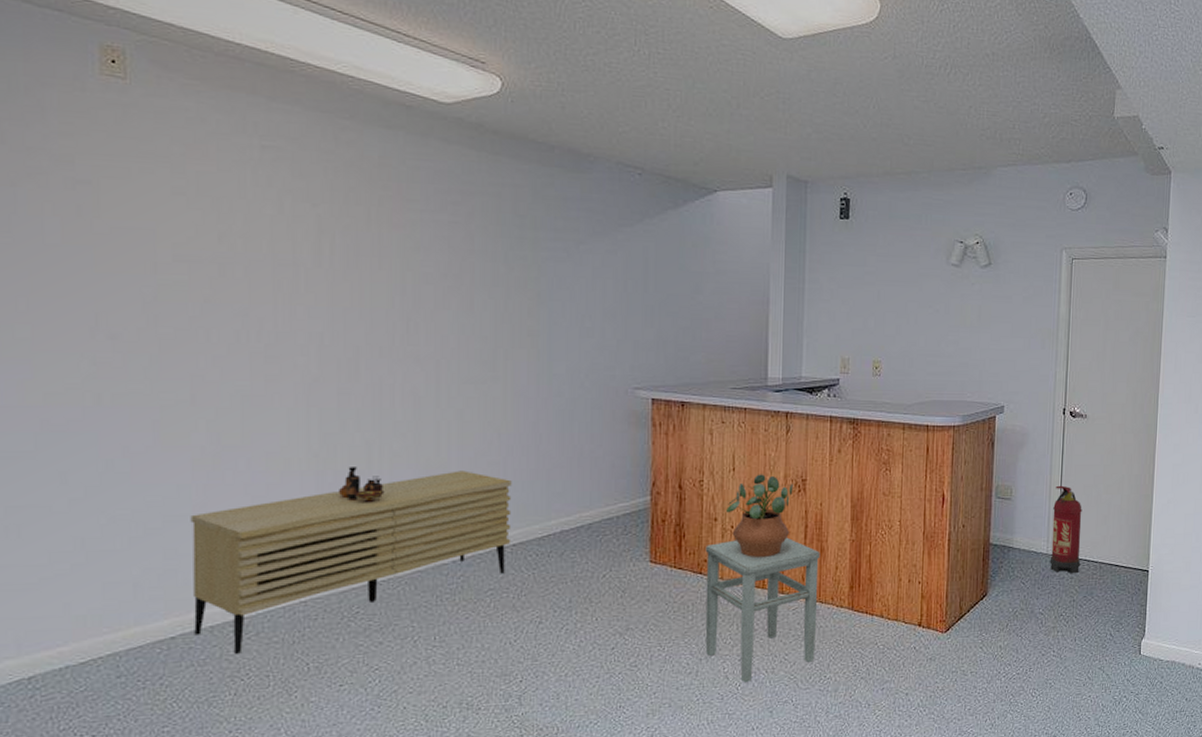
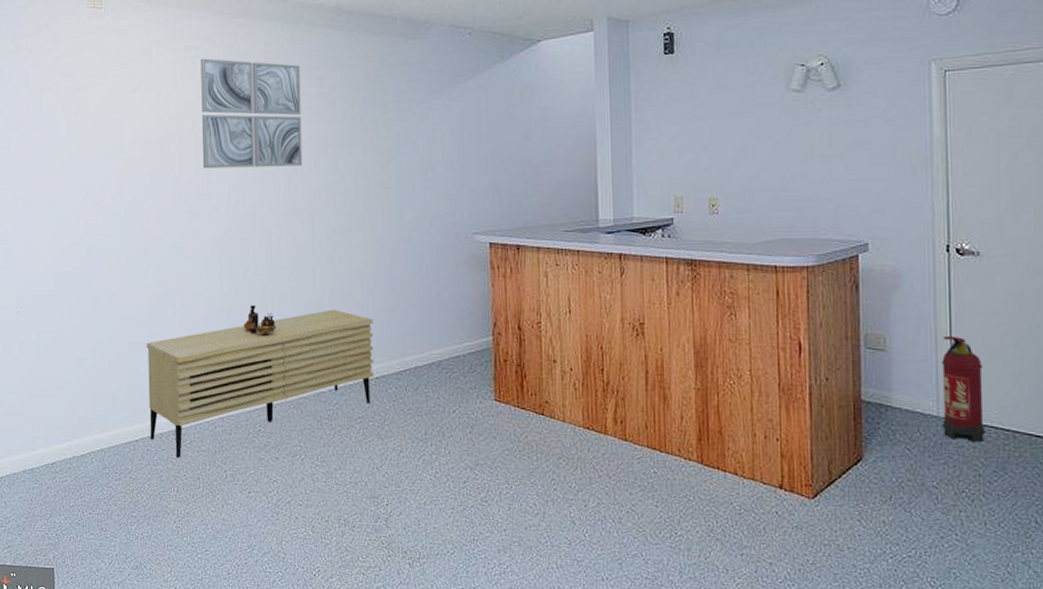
wall art: none [283,163,427,305] -> present [200,58,303,169]
stool: present [705,537,820,683] -> none [546,382,664,531]
potted plant: present [726,474,793,557] -> none [565,316,631,402]

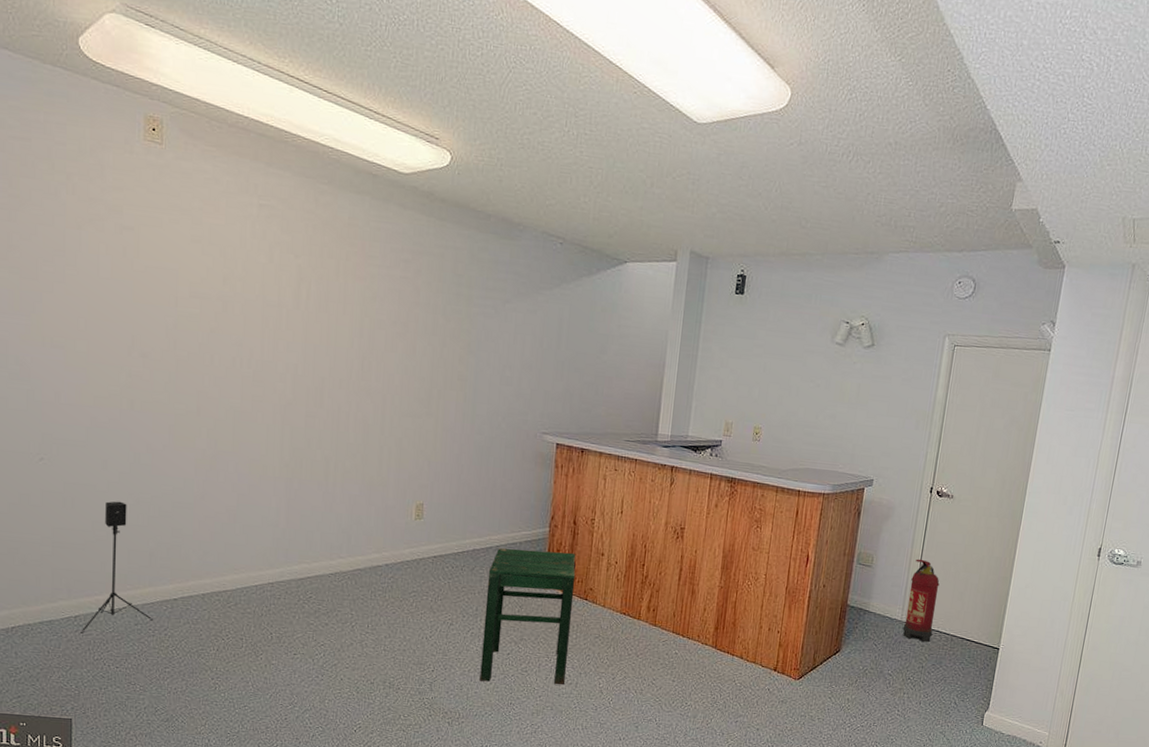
speaker: none [57,346,118,480] -> present [81,501,153,634]
sideboard: present [146,309,375,458] -> none [191,489,437,618]
wall art: present [200,58,303,169] -> none [269,219,385,347]
vase: present [243,305,276,337] -> none [301,477,337,509]
stool: none [433,362,530,516] -> present [479,548,576,685]

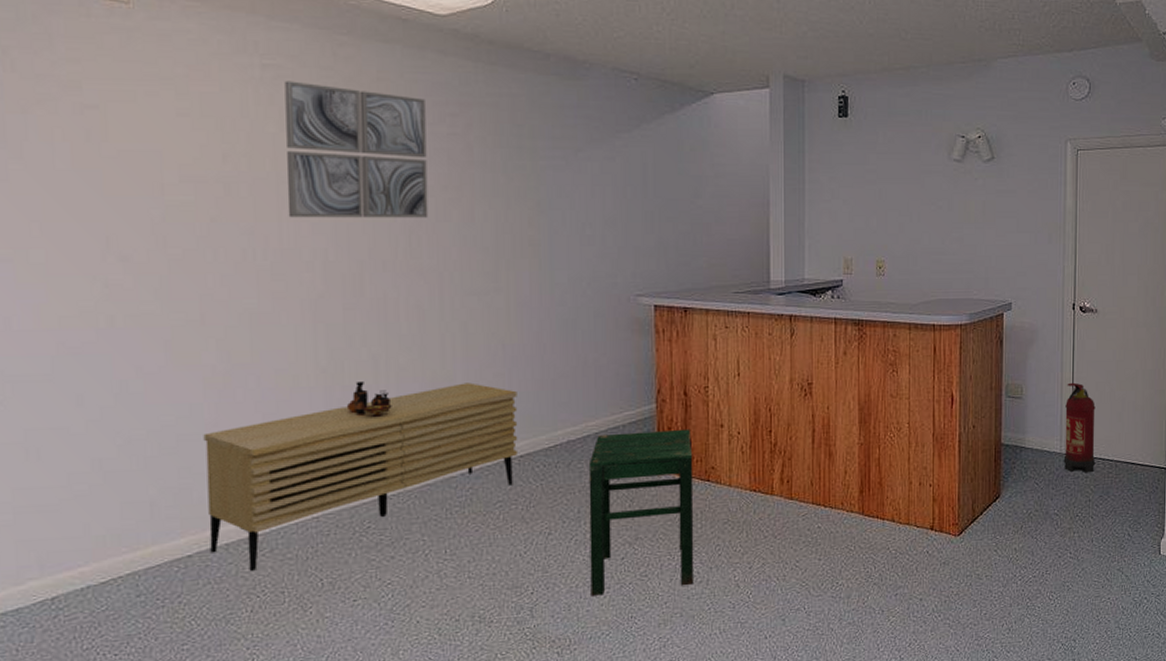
speaker: present [81,501,153,634] -> none [61,443,161,619]
sideboard: none [191,489,437,618] -> present [203,382,519,571]
wall art: none [269,219,385,347] -> present [284,80,429,218]
vase: none [301,477,337,509] -> present [346,381,392,418]

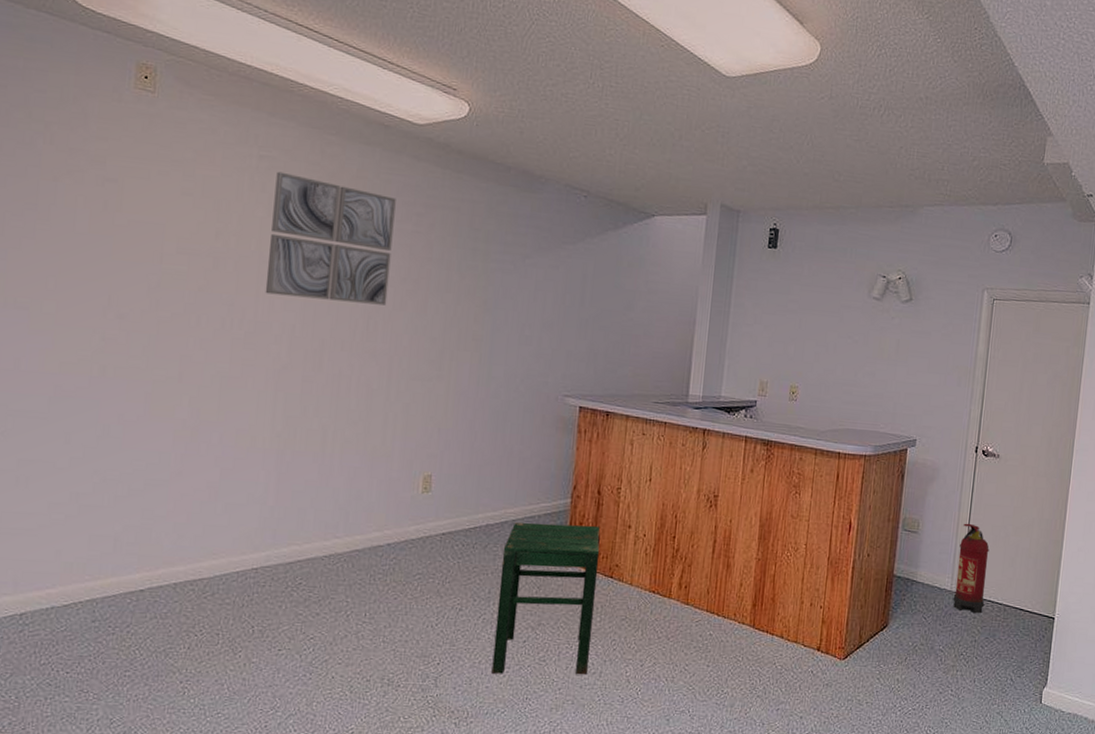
sideboard: present [203,382,519,571] -> none [160,460,447,611]
vase: present [346,381,392,418] -> none [293,448,334,484]

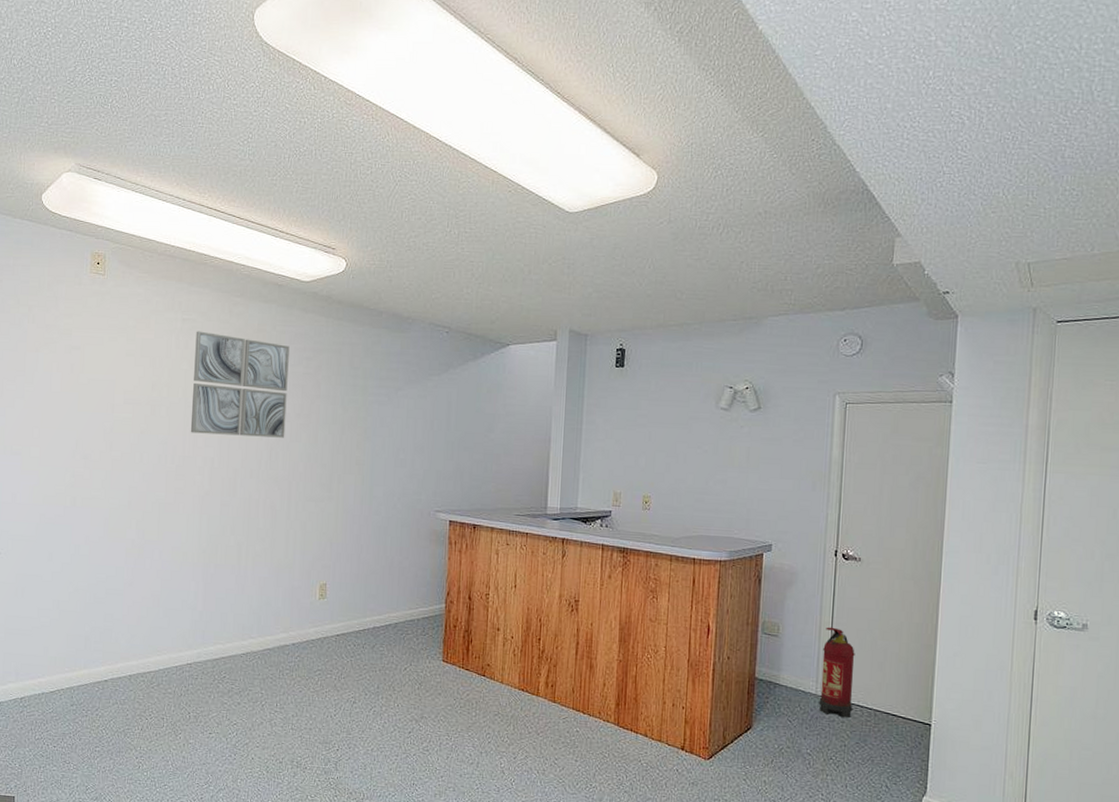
stool: present [491,522,600,675] -> none [382,625,473,765]

